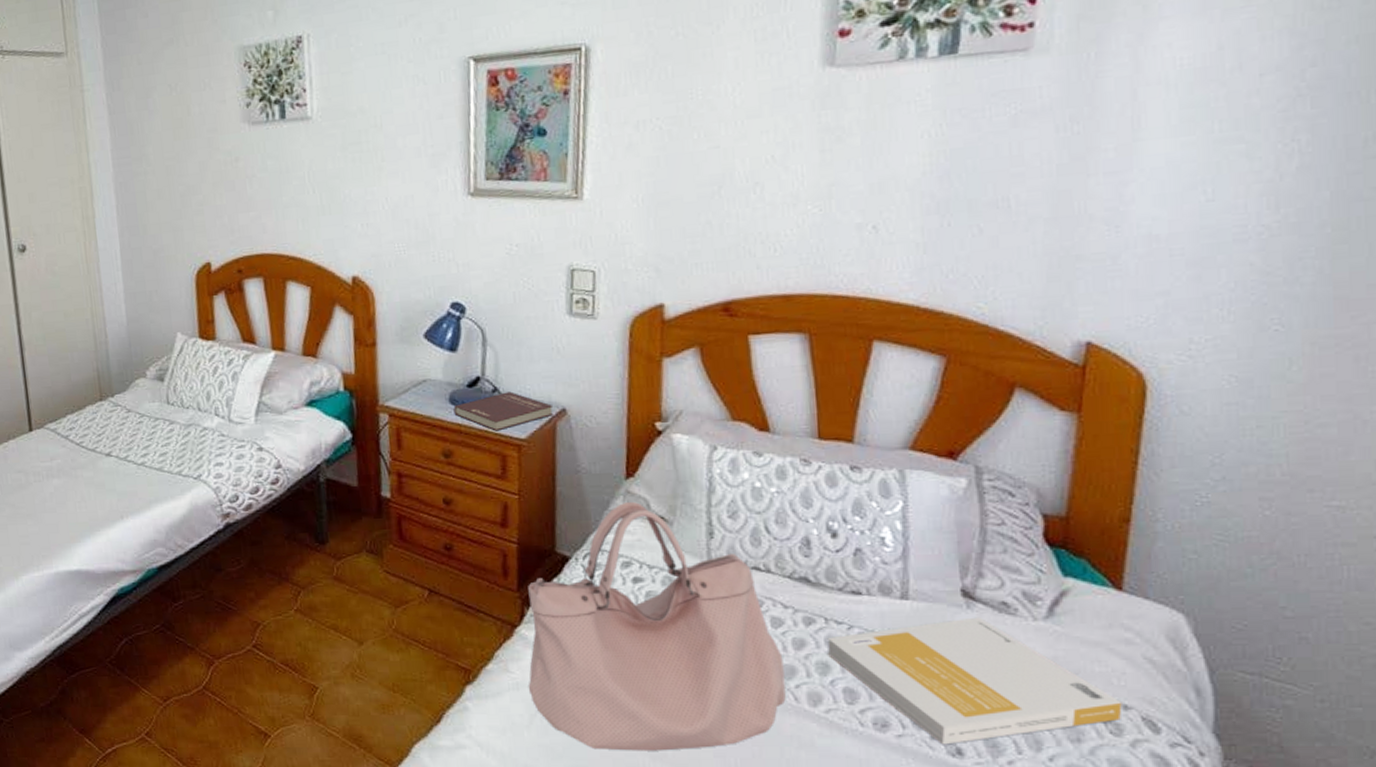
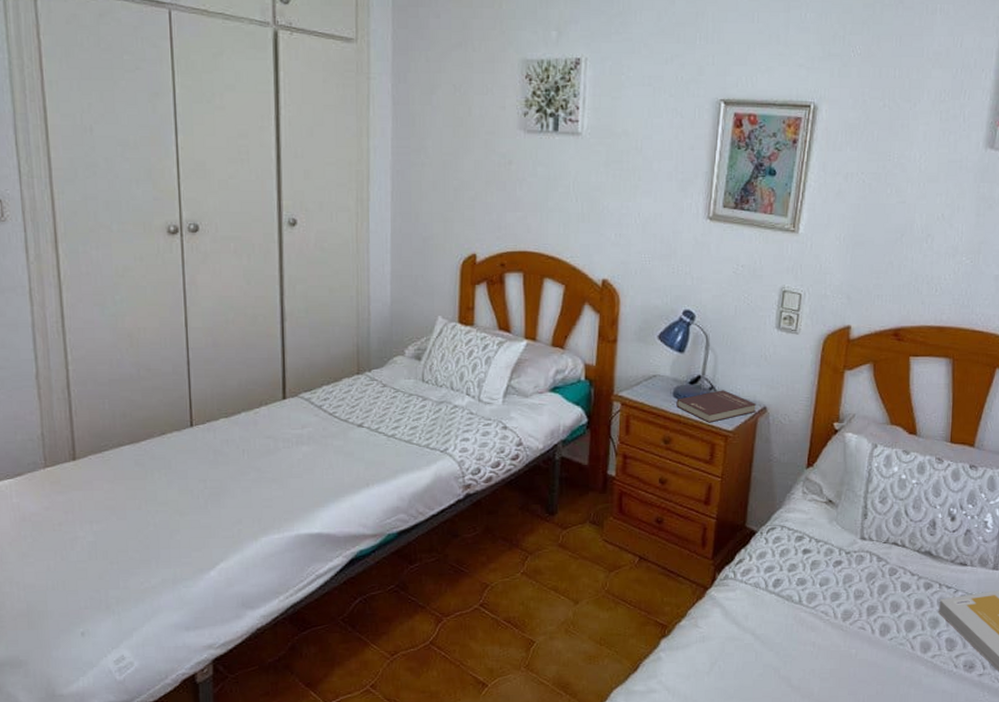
handbag: present [528,501,786,751] -> none [712,486,907,691]

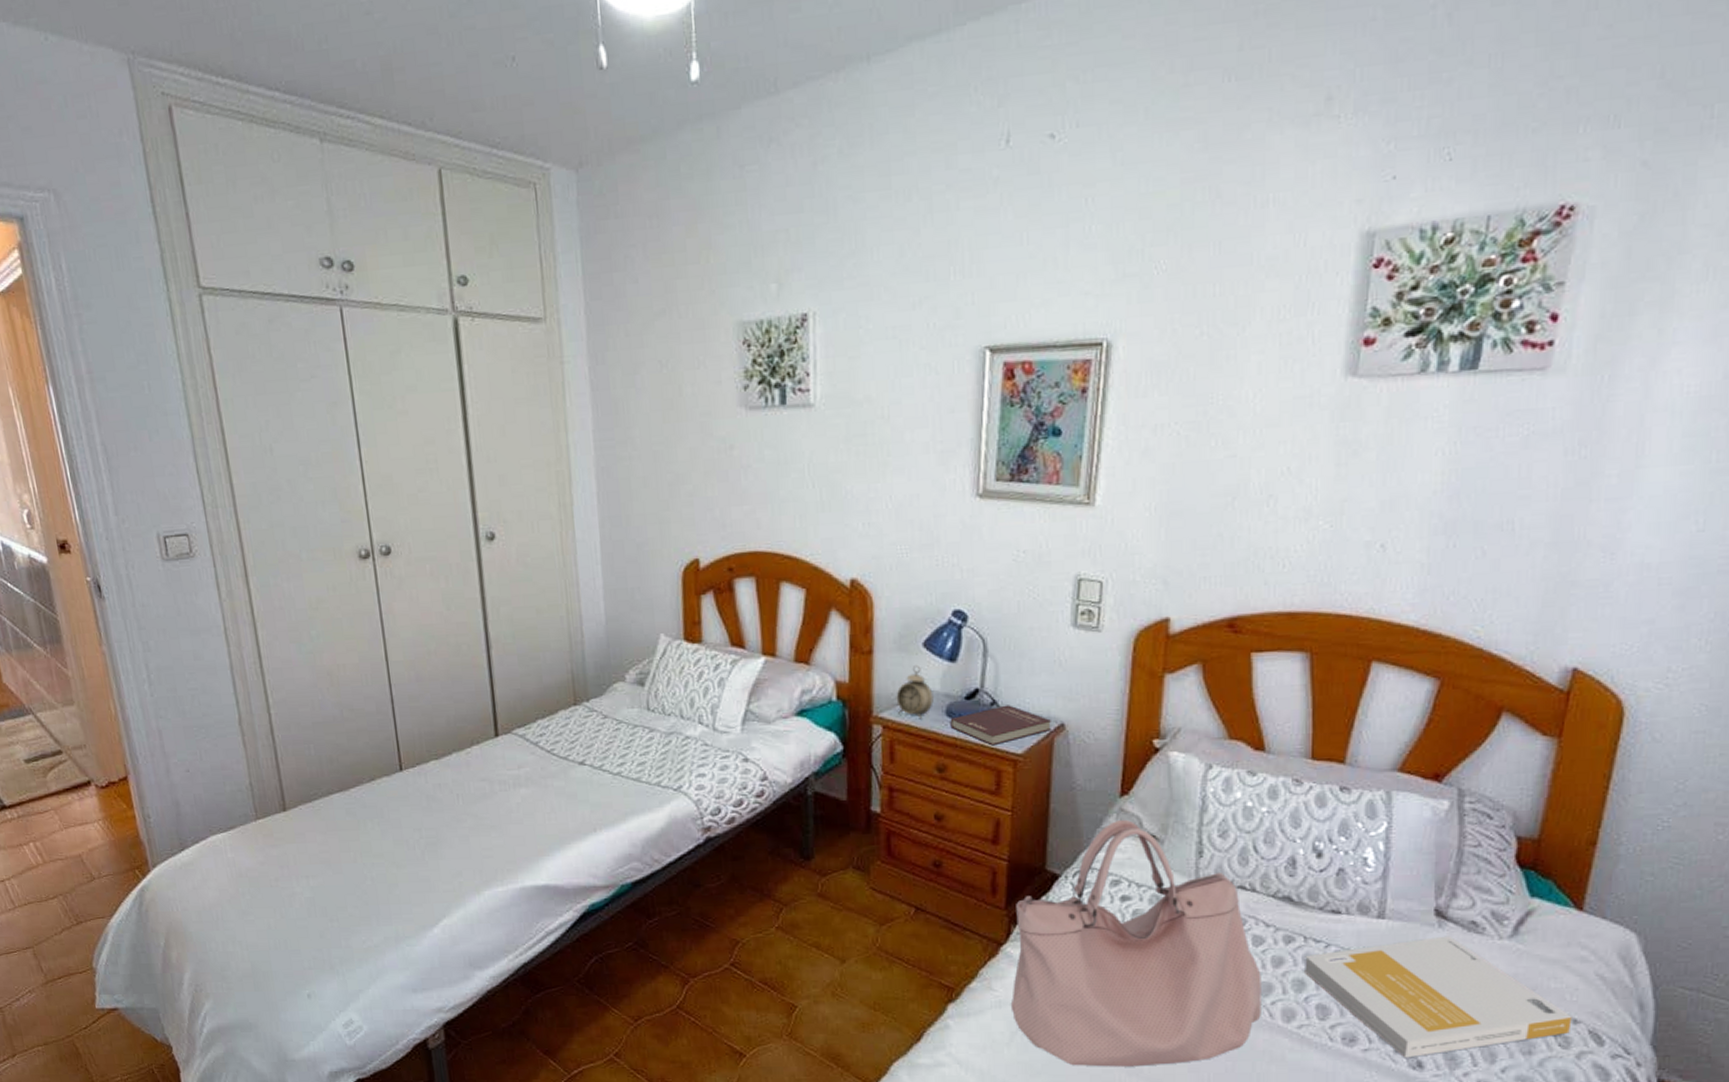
alarm clock: none [634,353,664,399] -> present [896,664,934,720]
handbag: none [712,486,907,691] -> present [1010,819,1261,1067]

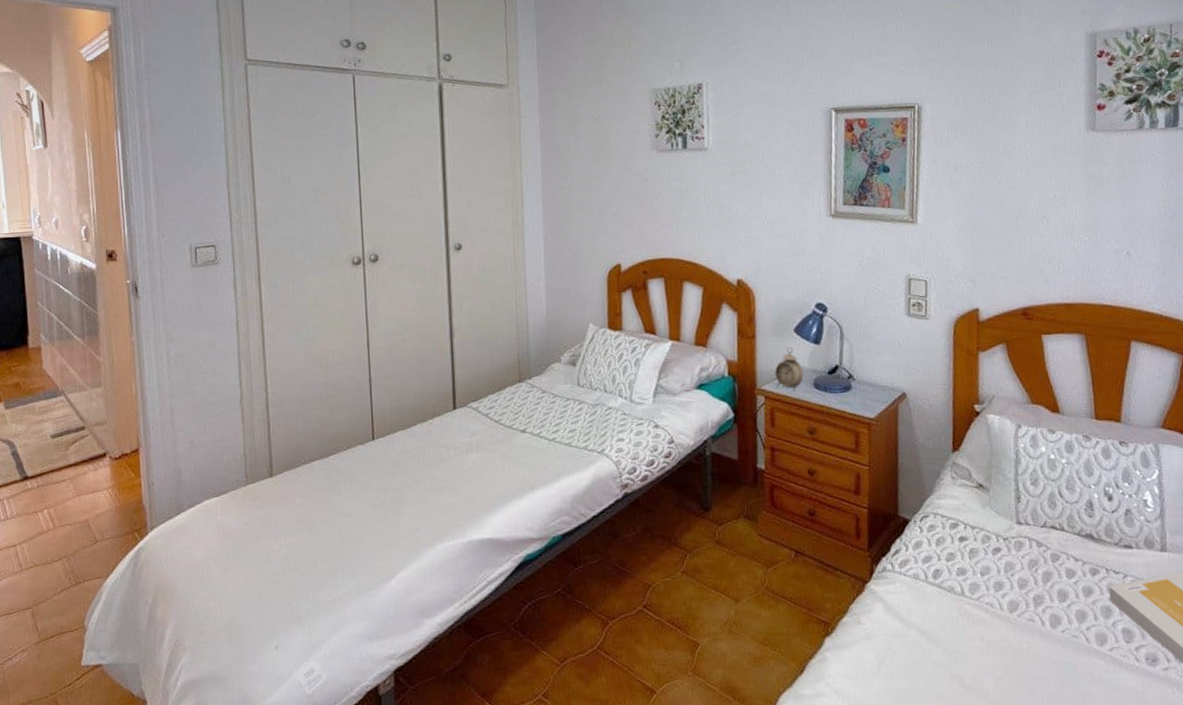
book: present [950,705,1051,746] -> none [817,378,896,412]
handbag: present [1010,819,1261,1067] -> none [876,471,1080,692]

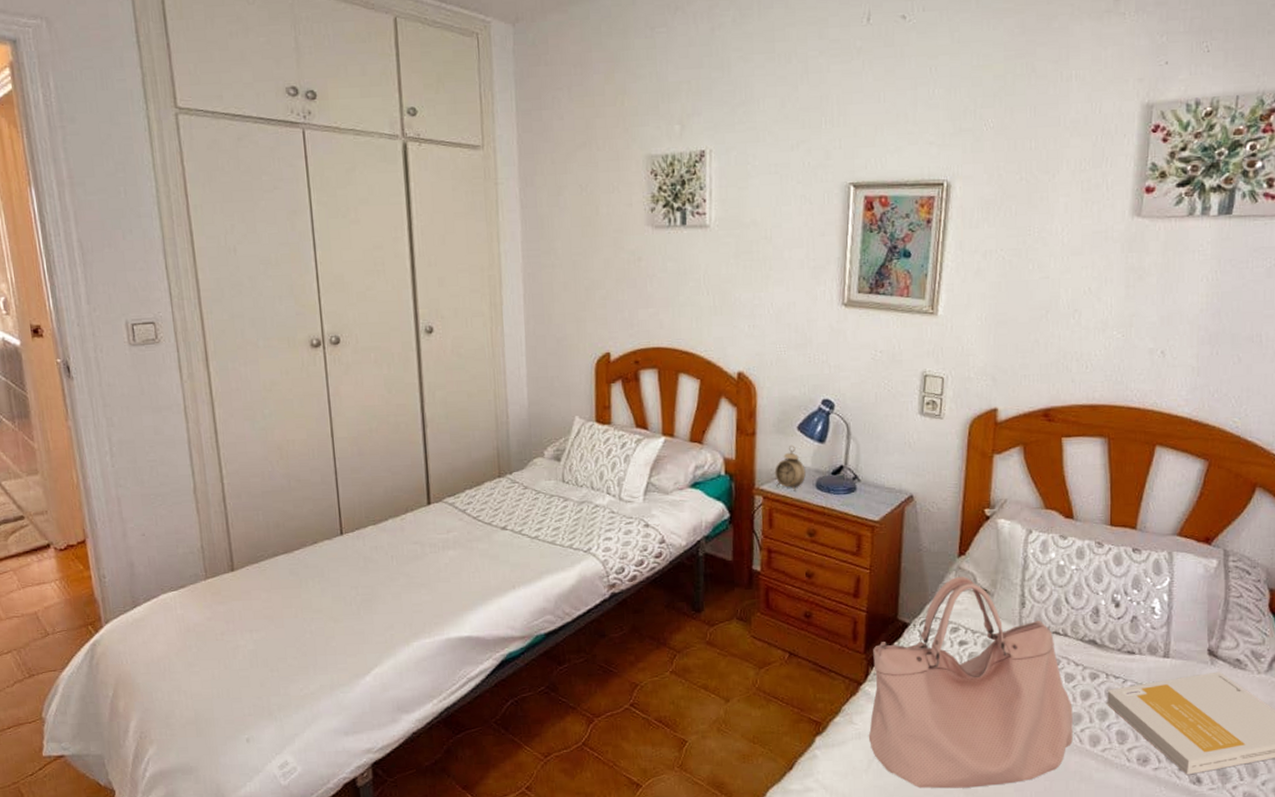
handbag: none [876,471,1080,692] -> present [868,576,1073,789]

